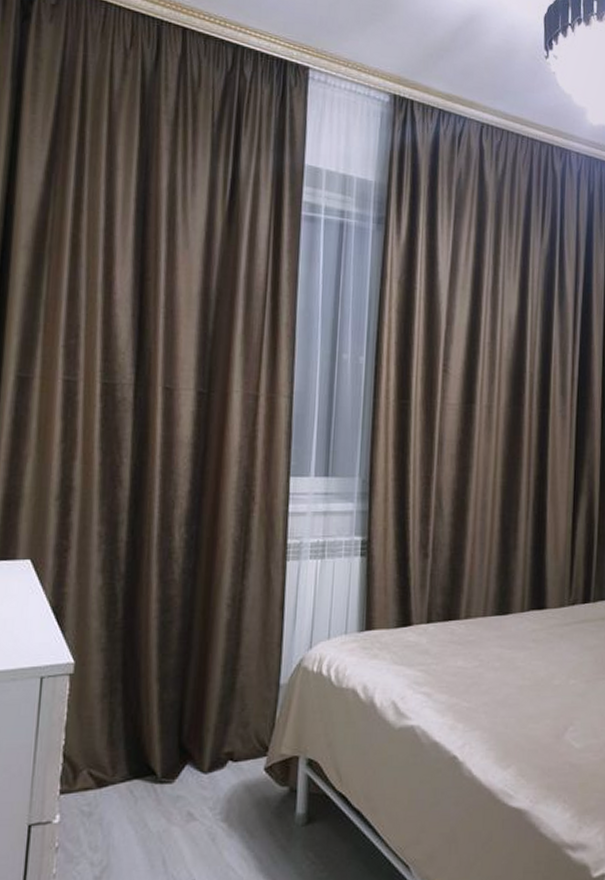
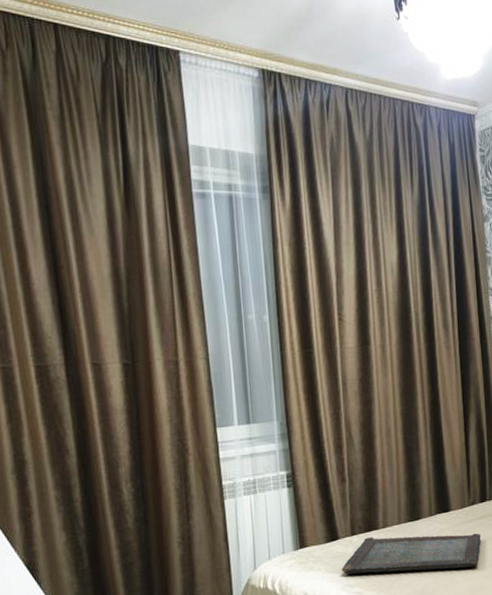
serving tray: none [410,628,580,681] -> present [341,533,481,575]

